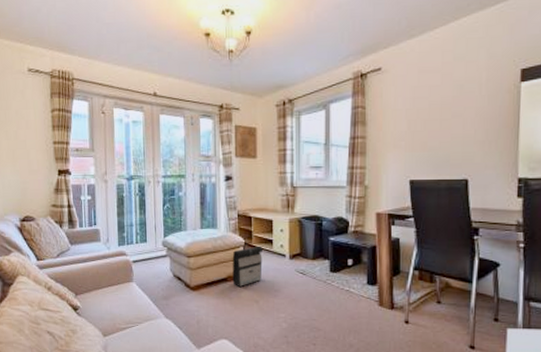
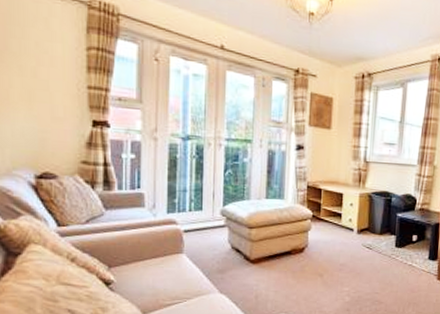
backpack: present [232,243,264,287] -> none [297,216,332,260]

